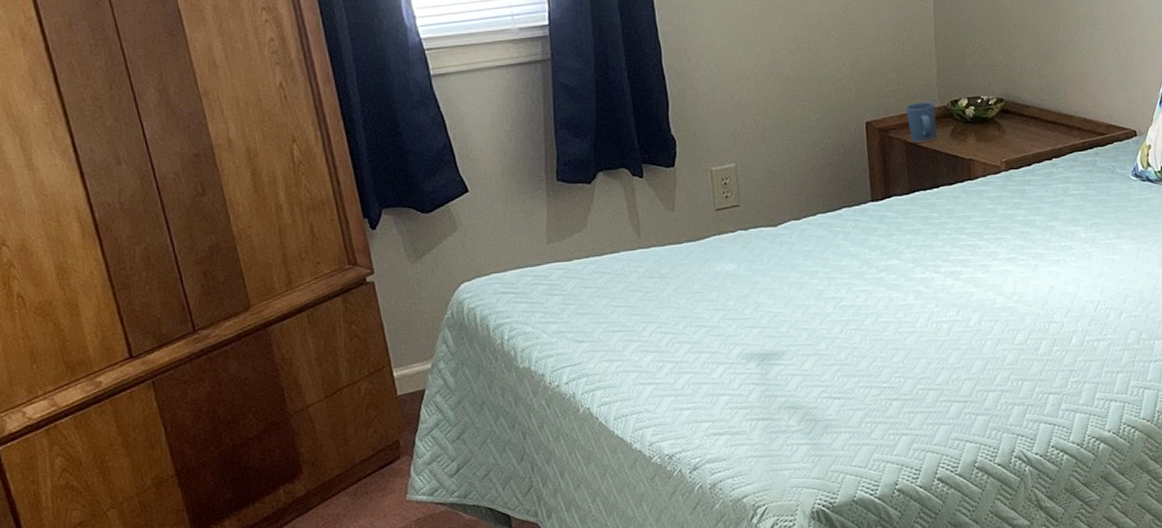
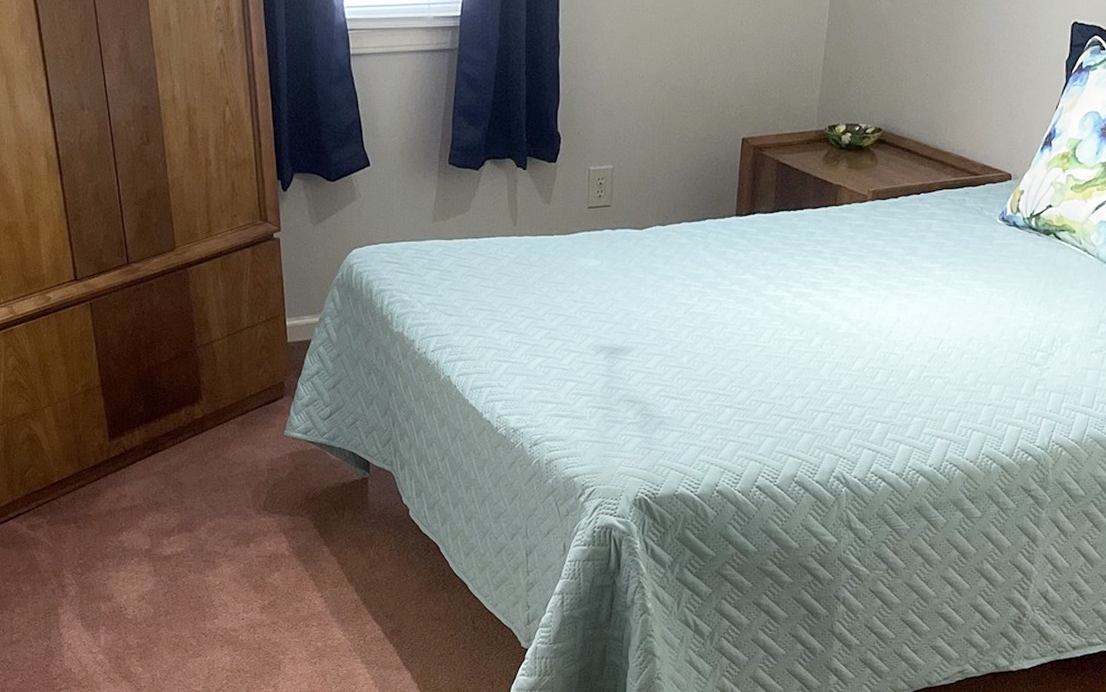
mug: present [905,101,938,144] -> none [783,124,813,165]

